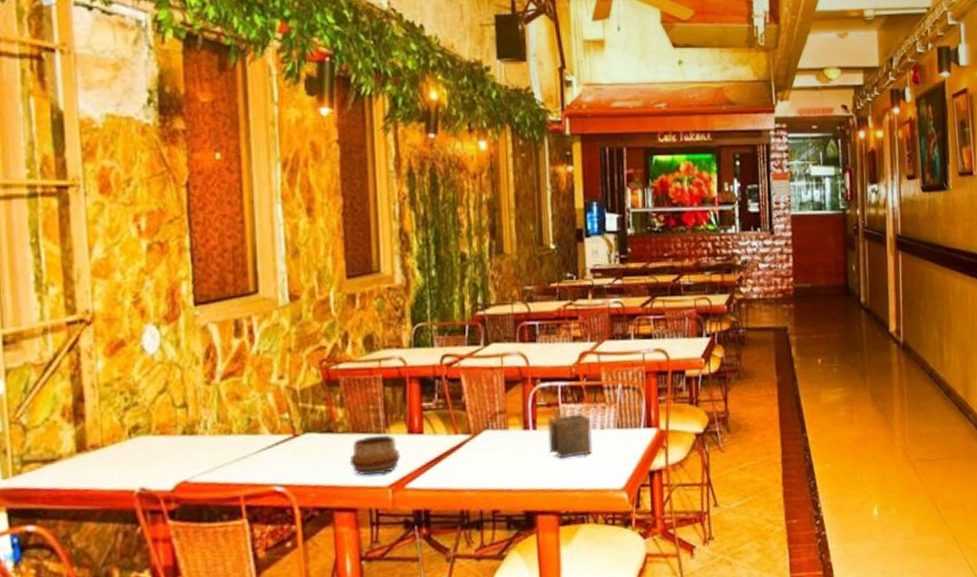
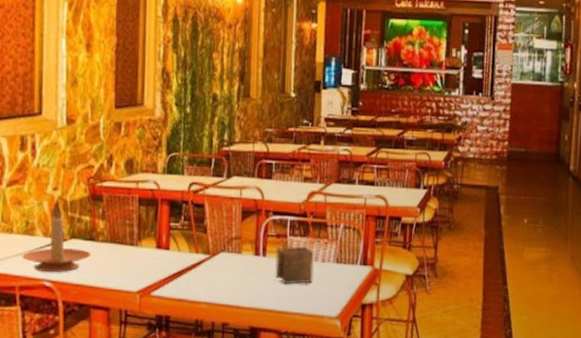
candle holder: none [245,388,330,476] -> present [22,198,91,273]
decorative bowl: present [349,435,401,476] -> none [106,247,149,281]

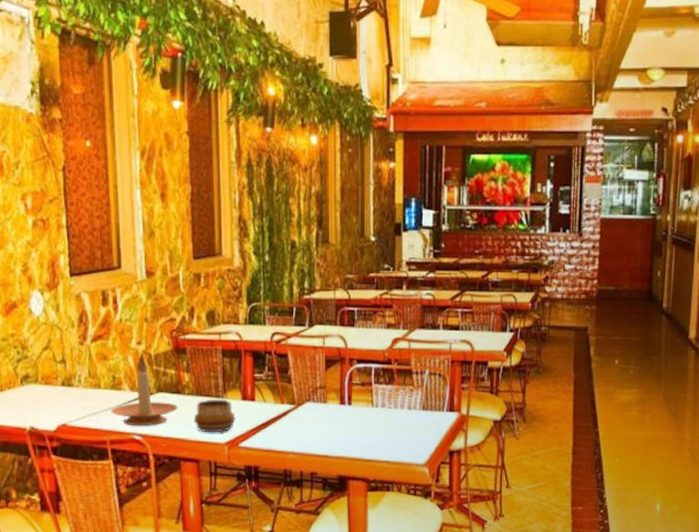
decorative bowl: none [106,247,149,281] -> present [193,399,236,433]
napkin holder: present [275,238,314,285] -> none [361,386,400,433]

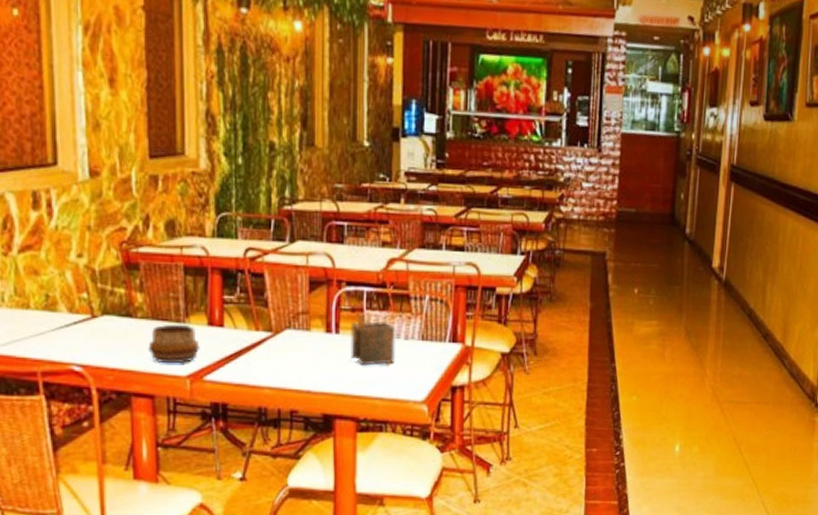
candle holder: present [111,352,178,427] -> none [43,267,129,355]
napkin holder: none [361,386,400,433] -> present [351,313,395,366]

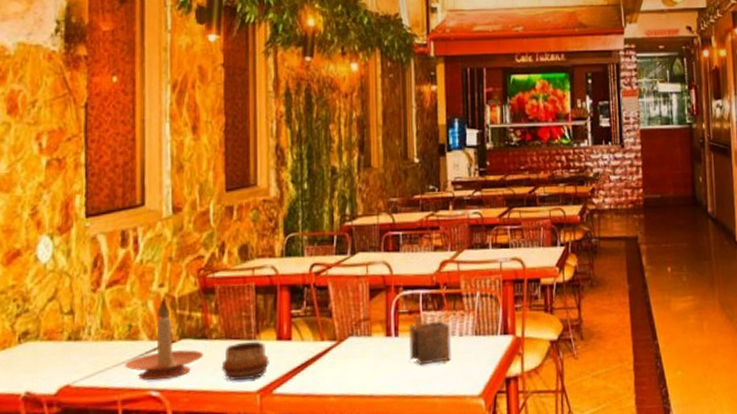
candle holder: none [43,267,129,355] -> present [124,296,204,381]

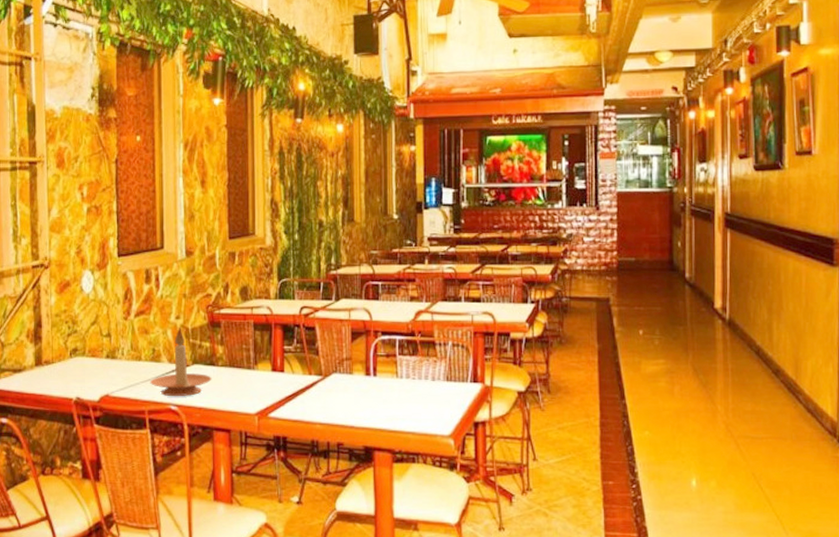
decorative bowl: present [221,341,269,381] -> none [226,370,266,404]
napkin holder: present [409,314,451,365] -> none [386,358,424,404]

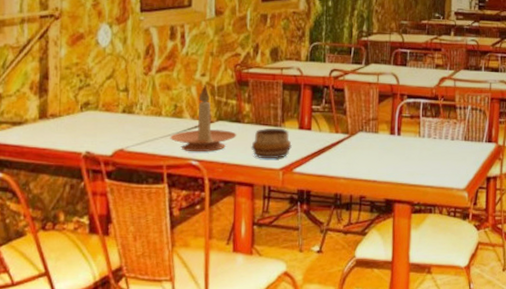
decorative bowl: none [226,370,266,404] -> present [251,128,292,159]

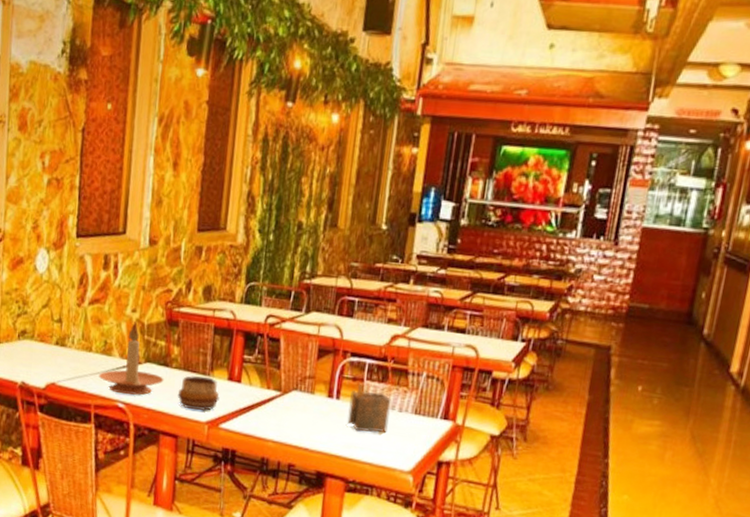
napkin holder: none [409,119,444,161] -> present [347,382,391,434]

